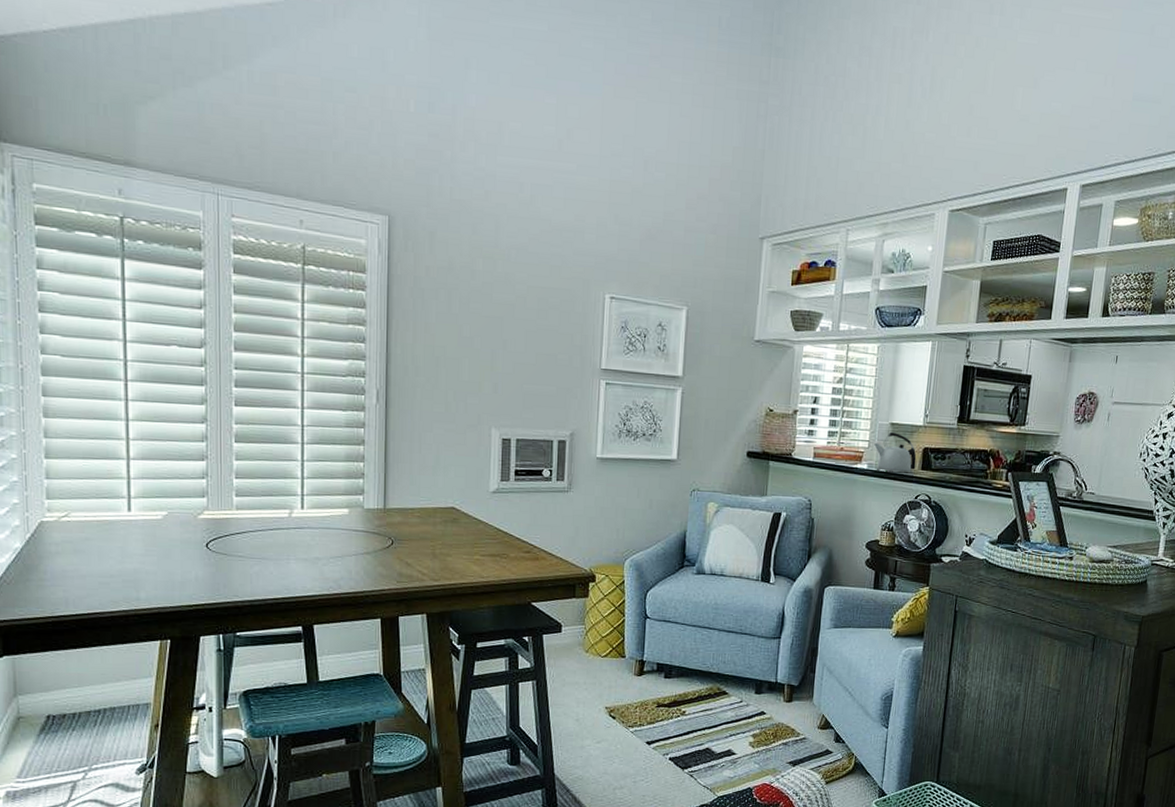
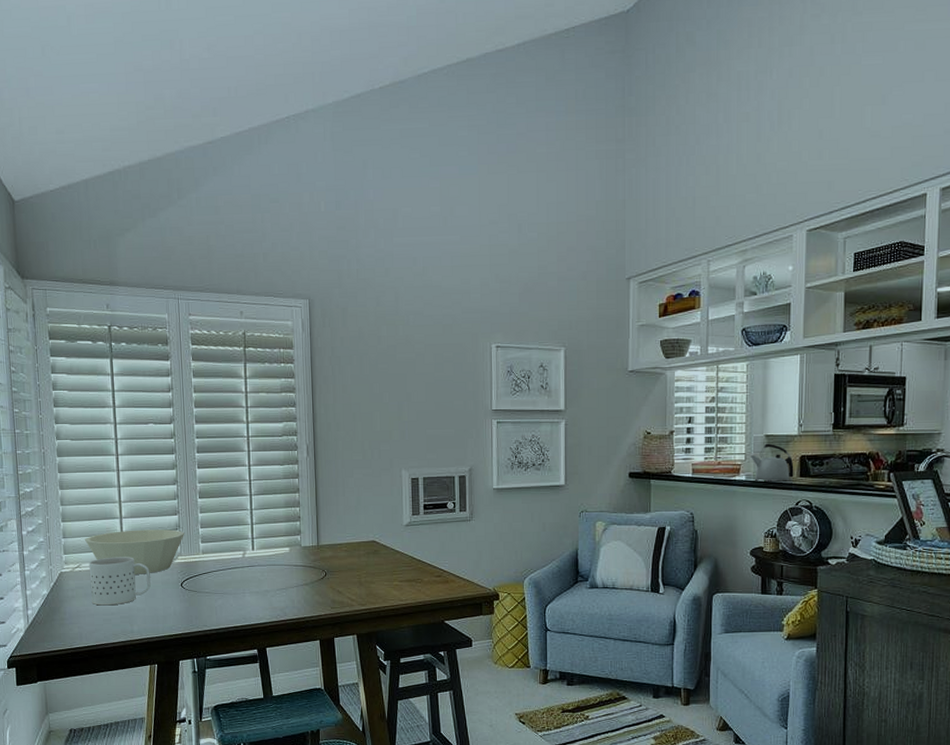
bowl: none [76,474,214,530] -> present [84,529,185,574]
mug: none [81,506,165,566] -> present [89,557,151,606]

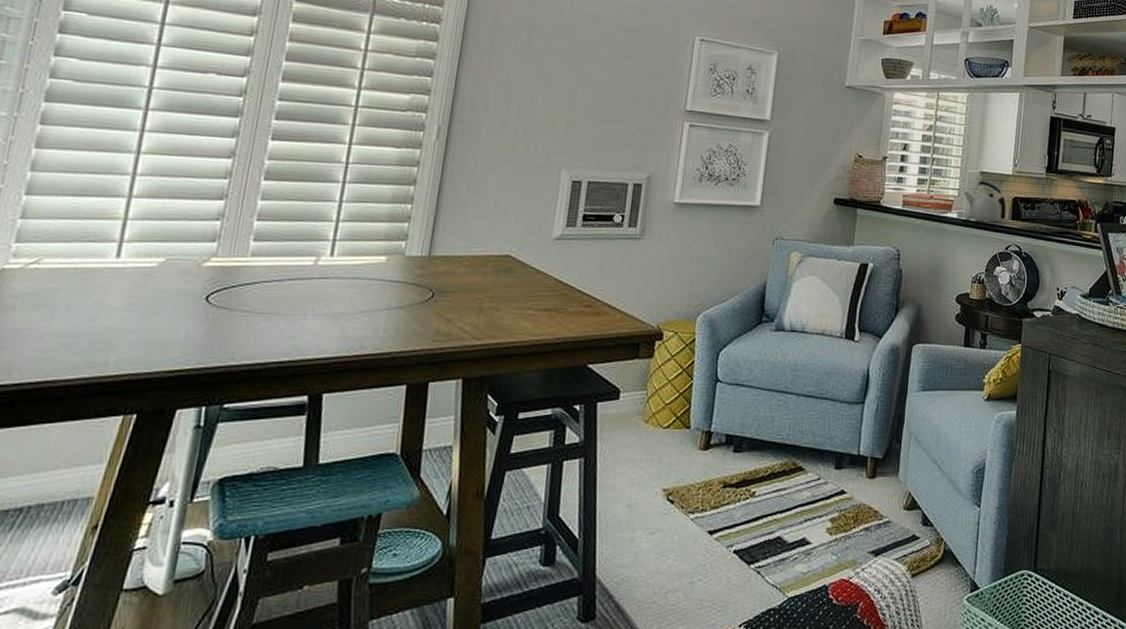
bowl: present [84,529,185,574] -> none [57,214,231,280]
mug: present [89,557,151,606] -> none [46,251,160,323]

